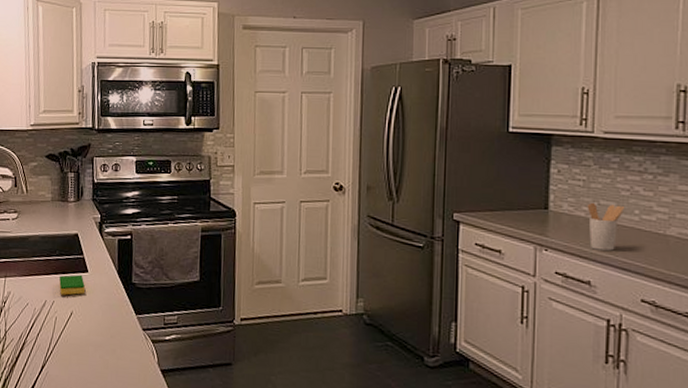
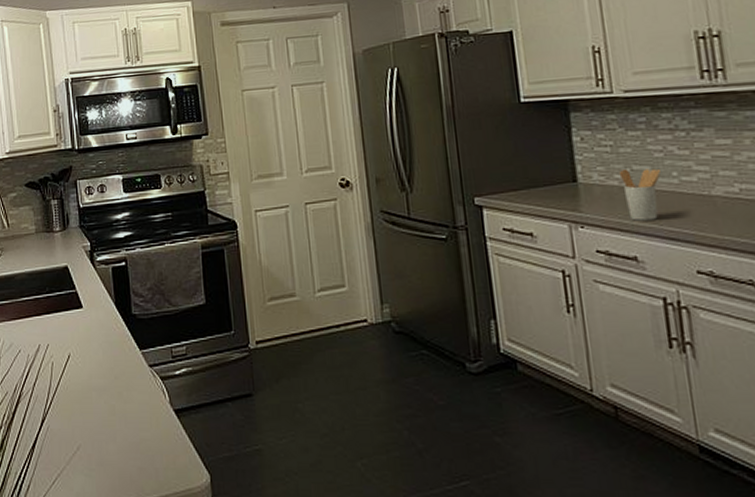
dish sponge: present [59,274,85,295] -> none [52,311,81,337]

